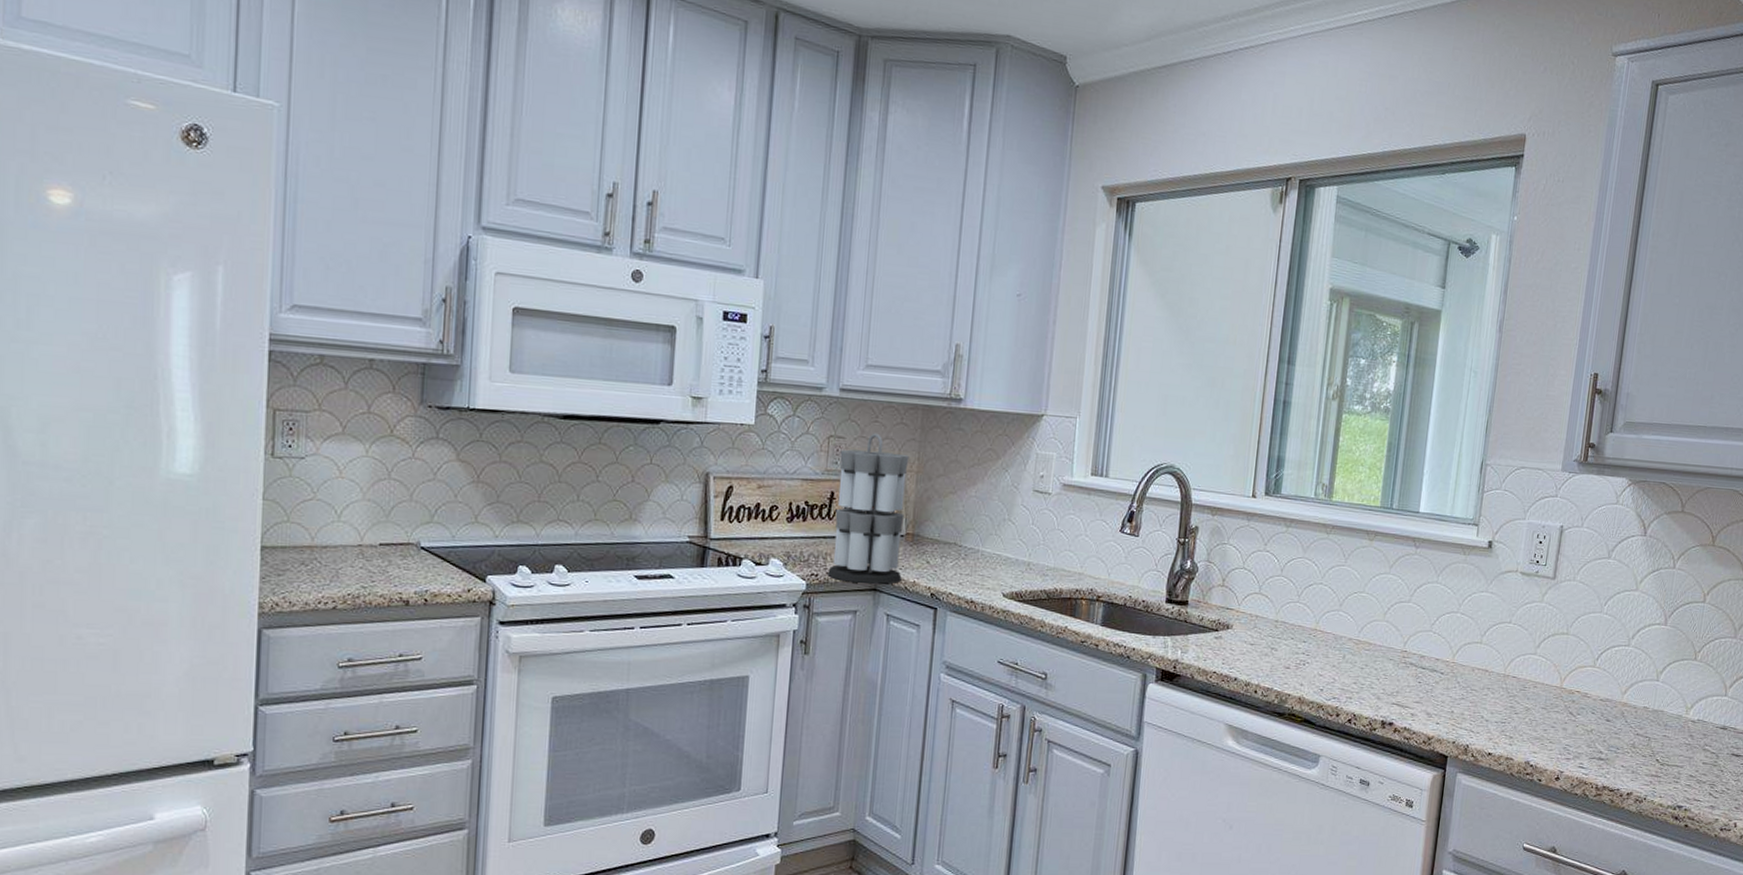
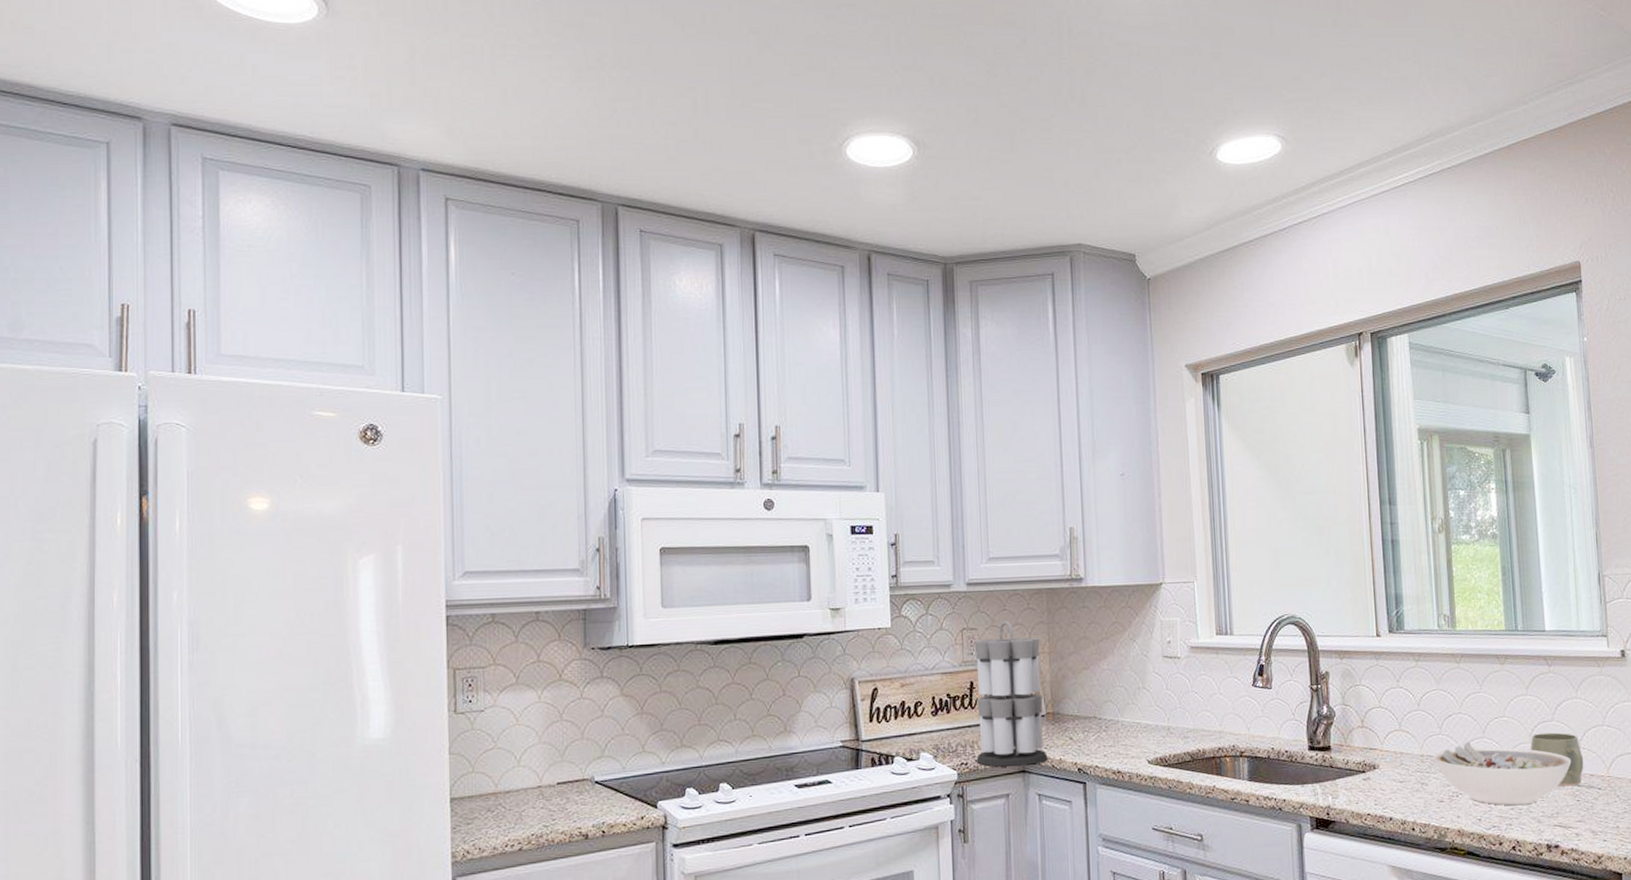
bowl: none [1287,612,1421,681] -> present [1433,741,1572,806]
mug: none [1383,613,1433,668] -> present [1530,732,1584,787]

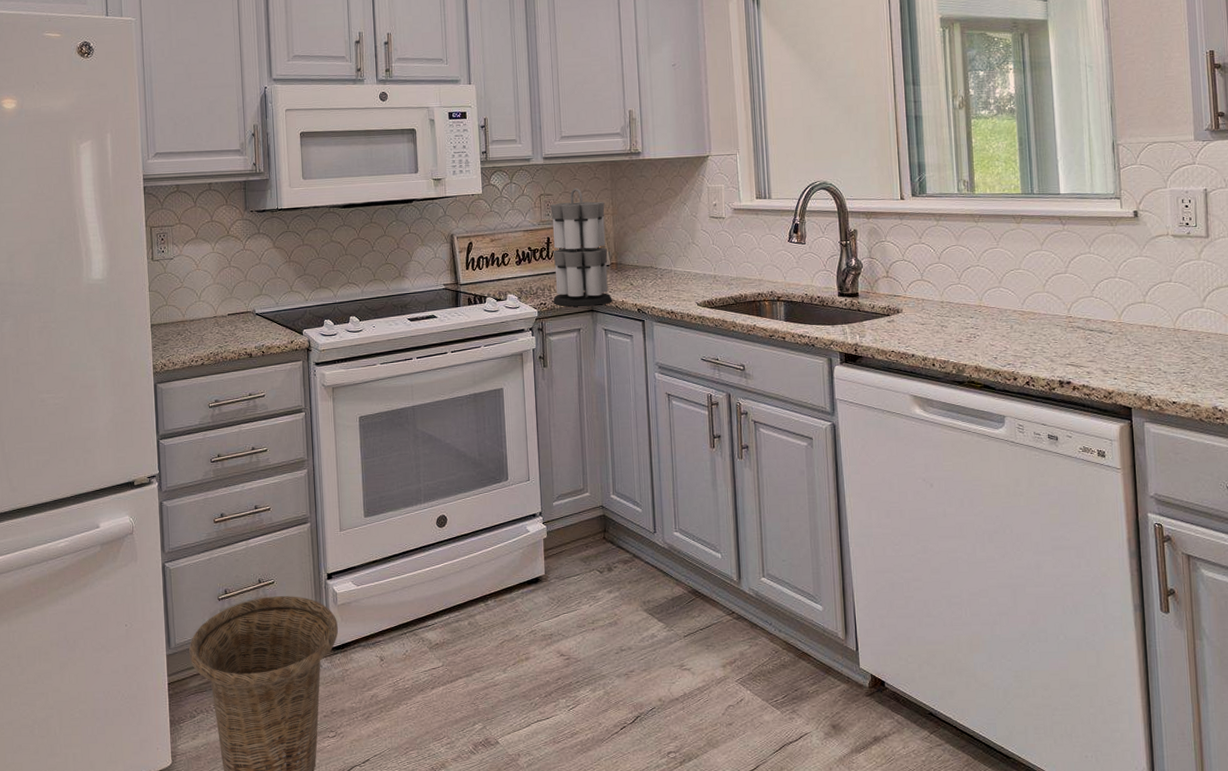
bowl: present [1433,741,1572,806] -> none [952,290,1084,347]
mug: present [1530,732,1584,787] -> none [1044,283,1096,331]

